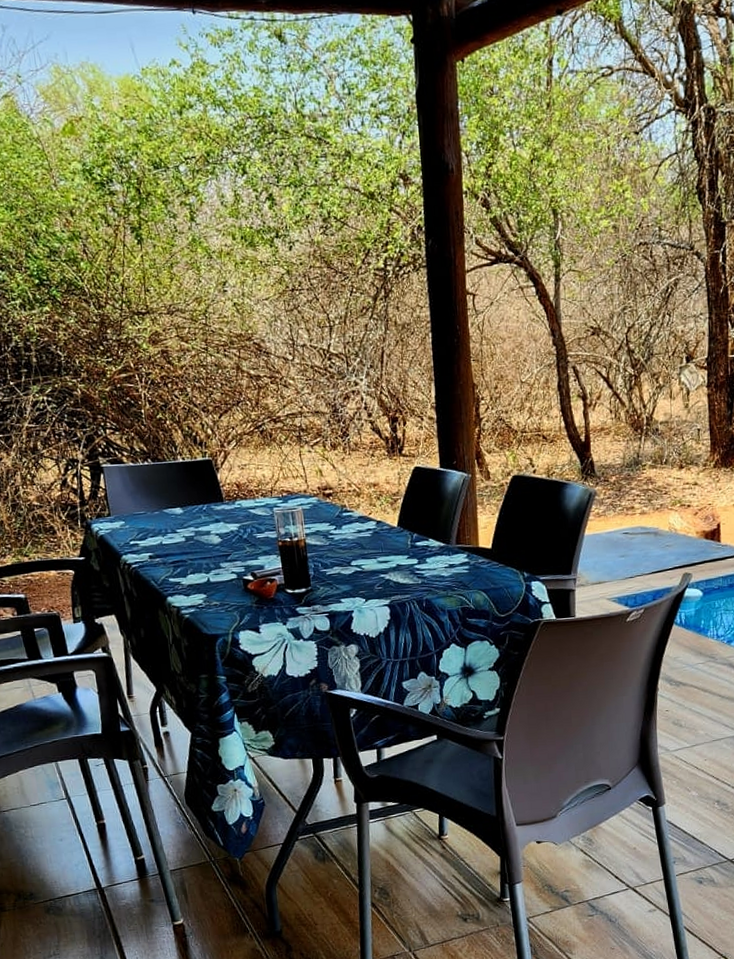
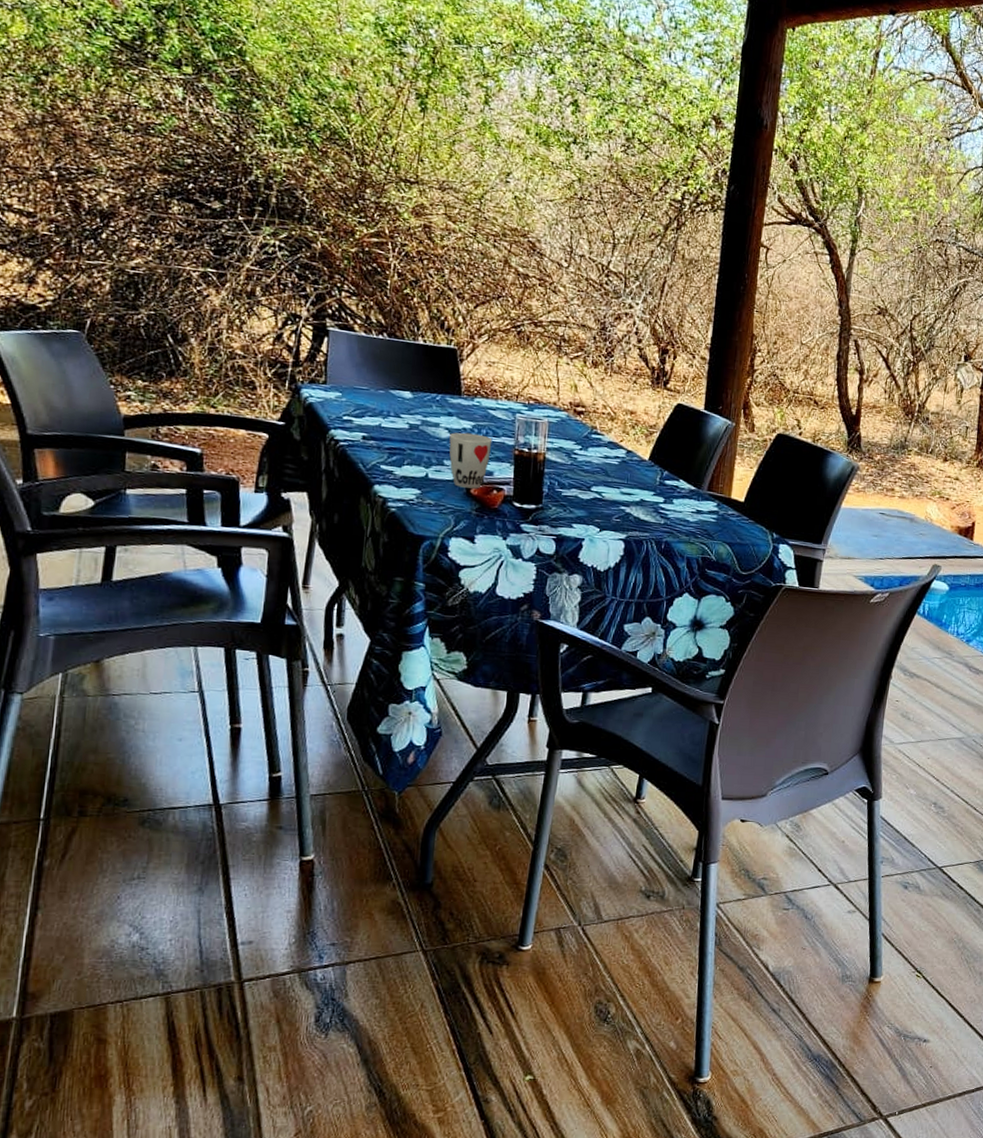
cup: none [220,533,259,585] -> present [449,432,493,489]

